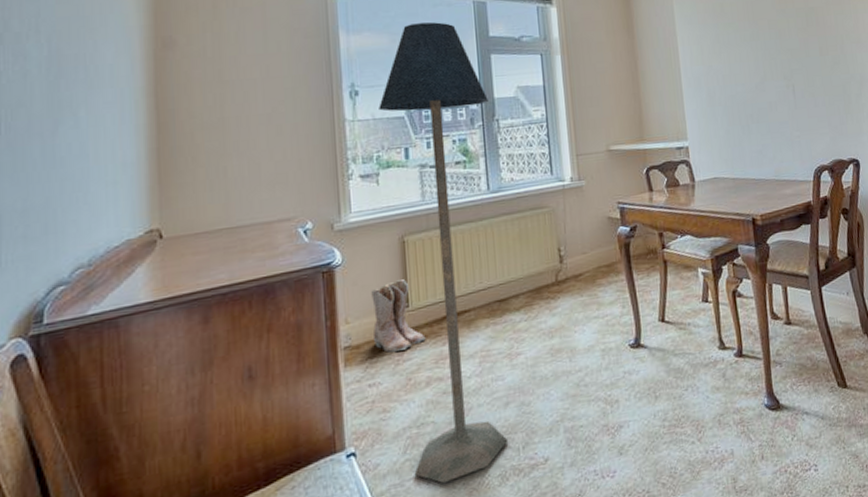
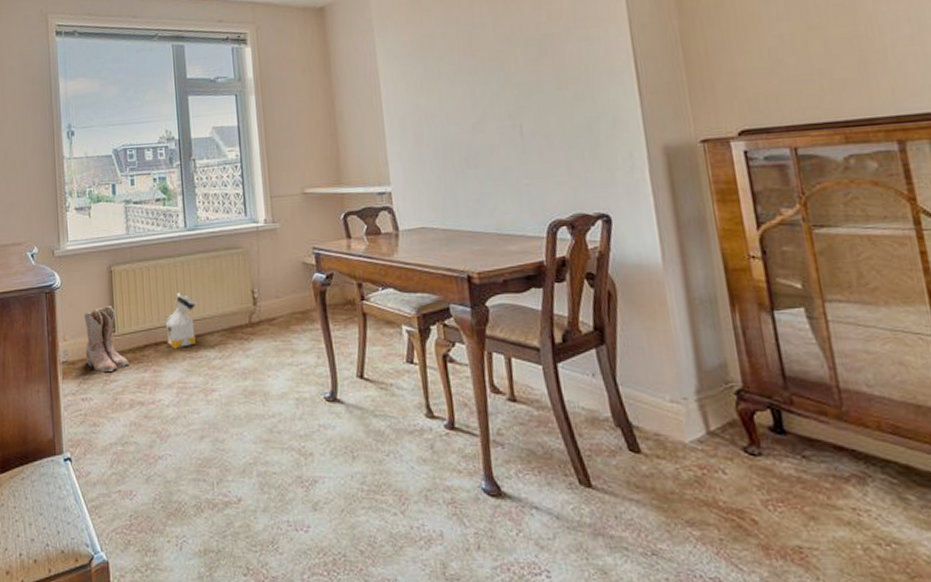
floor lamp: present [379,22,509,484] -> none [90,66,203,503]
bag: none [466,255,502,317] -> present [165,290,198,349]

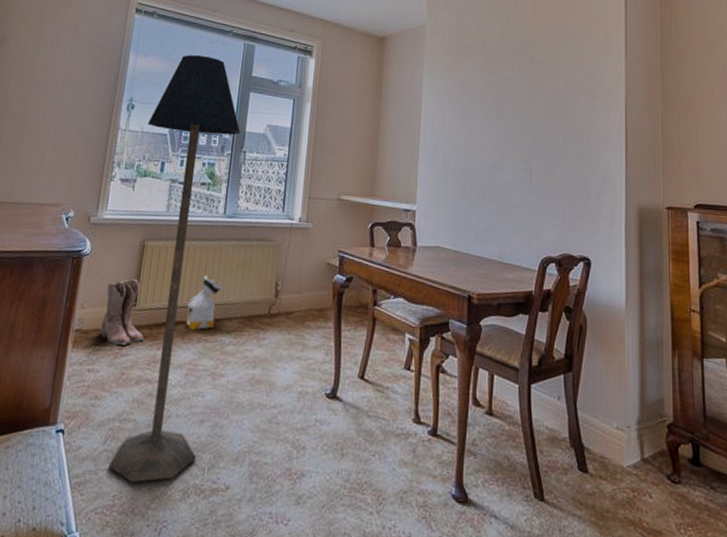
floor lamp: none [90,66,203,503] -> present [108,55,240,483]

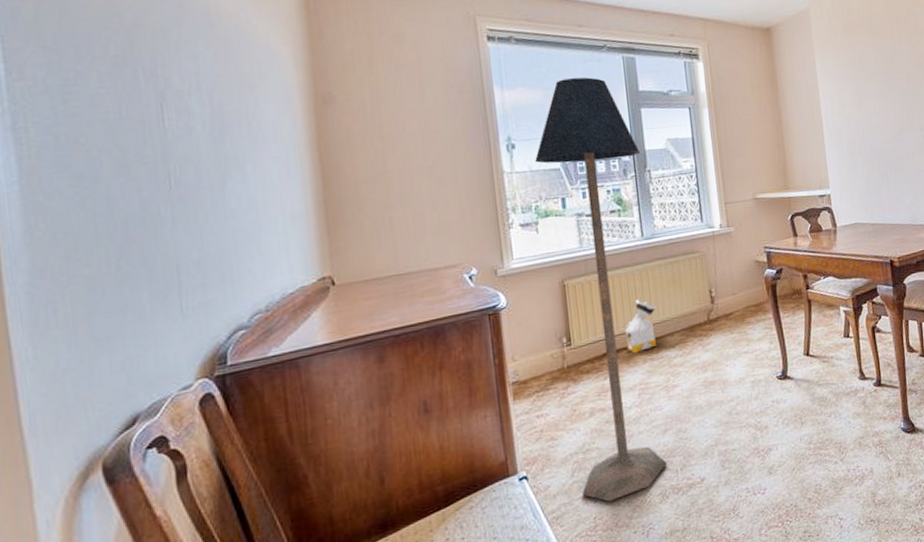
boots: present [100,279,144,346] -> none [535,320,588,387]

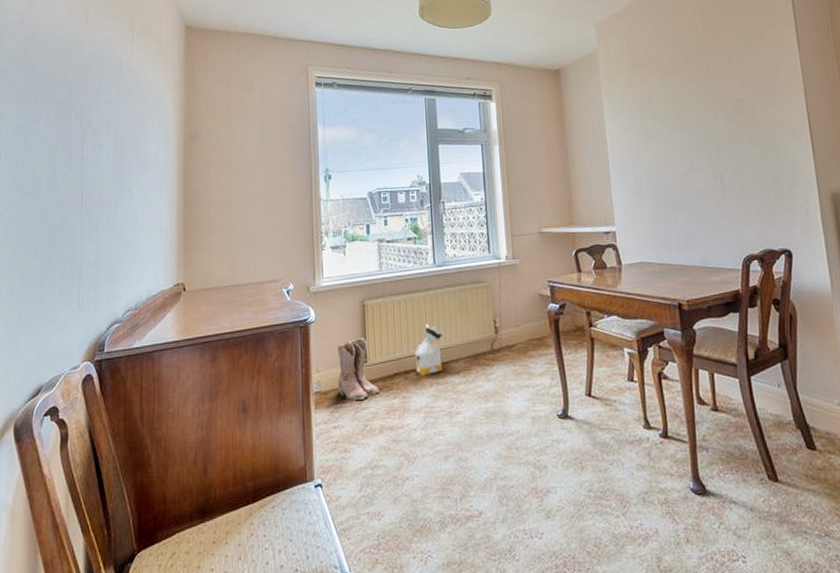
floor lamp: present [535,77,668,502] -> none [347,117,448,522]
boots: none [535,320,588,387] -> present [337,338,380,401]

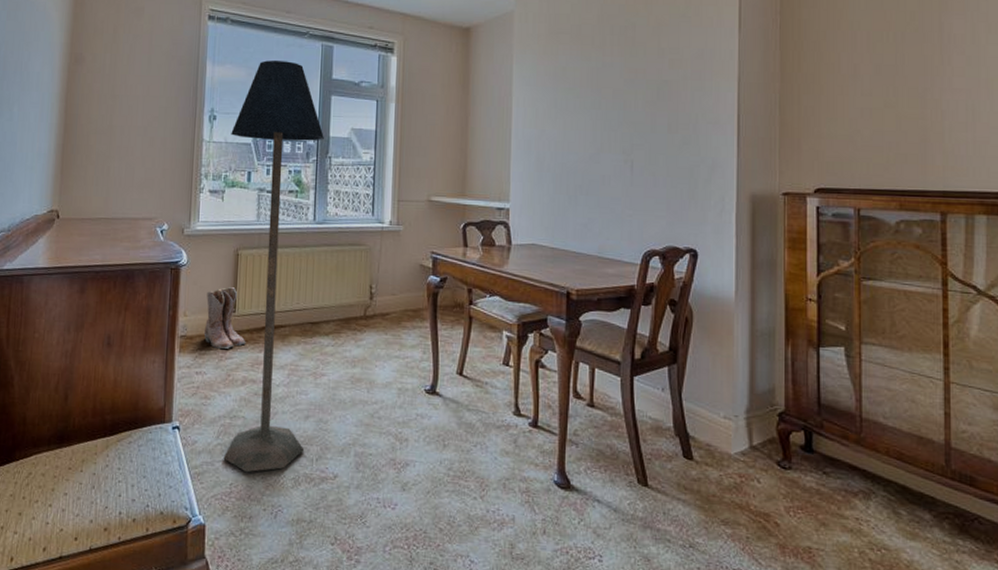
floor lamp: none [347,117,448,522] -> present [223,60,324,473]
bag: present [414,321,445,376] -> none [284,279,318,334]

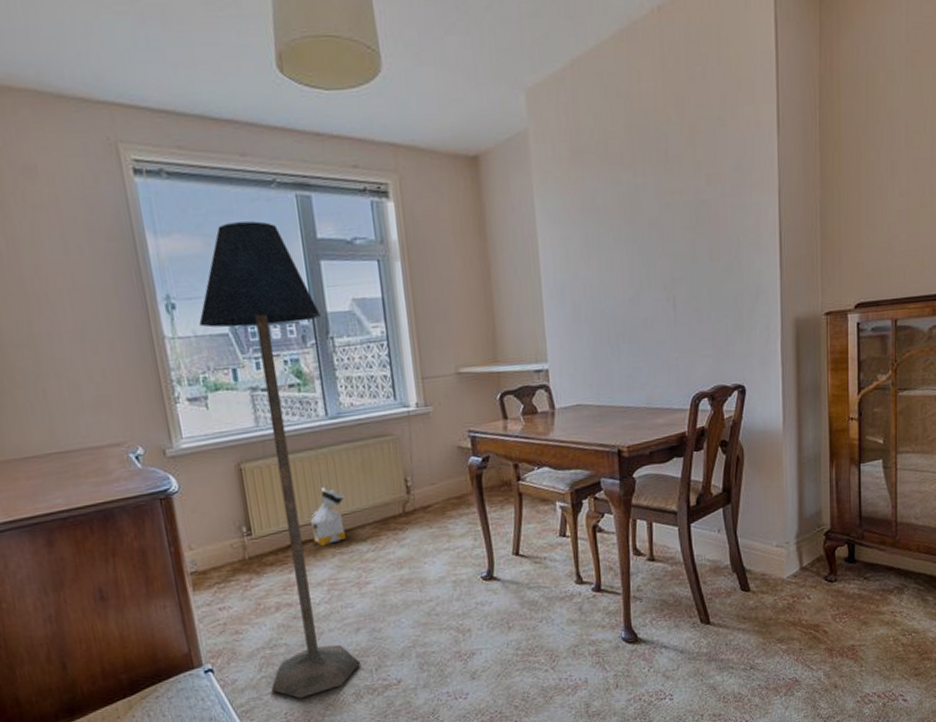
boots: present [203,287,246,350] -> none [212,507,272,579]
bag: none [284,279,318,334] -> present [310,484,346,547]

